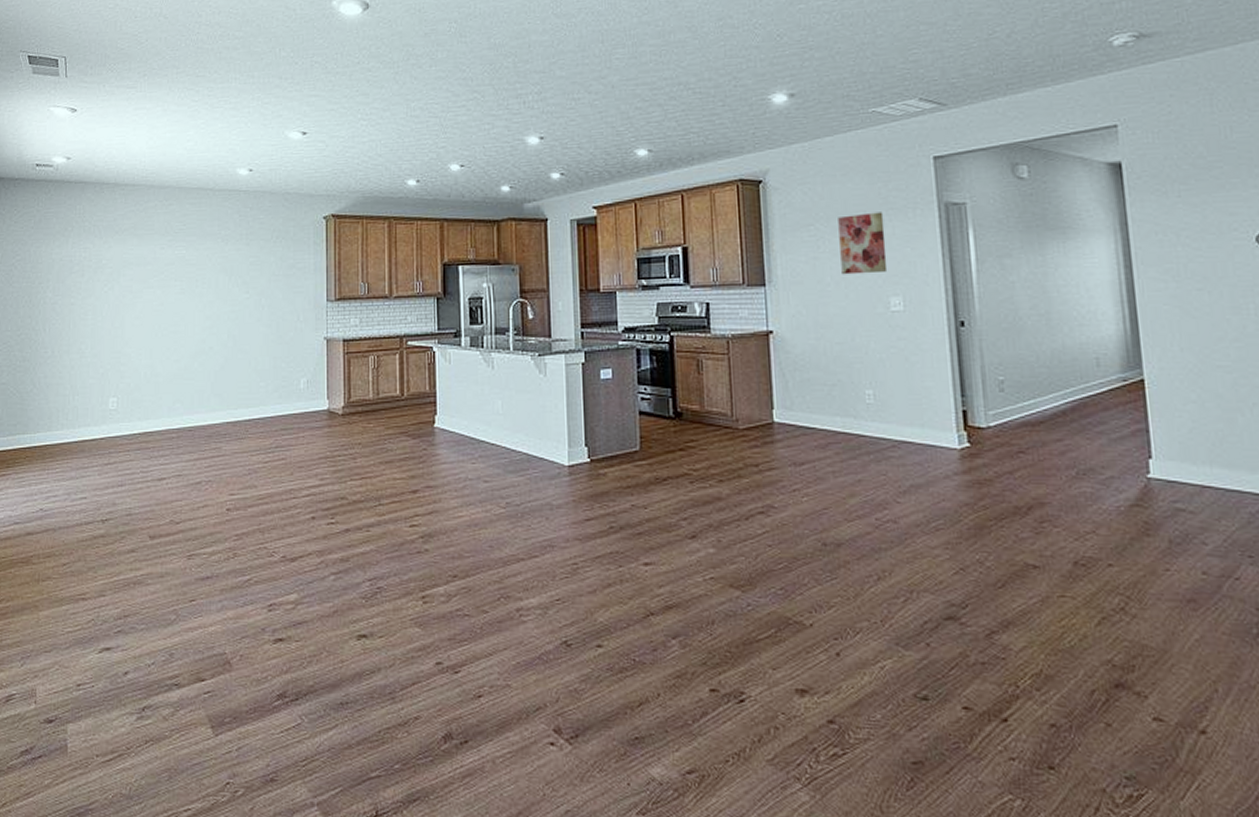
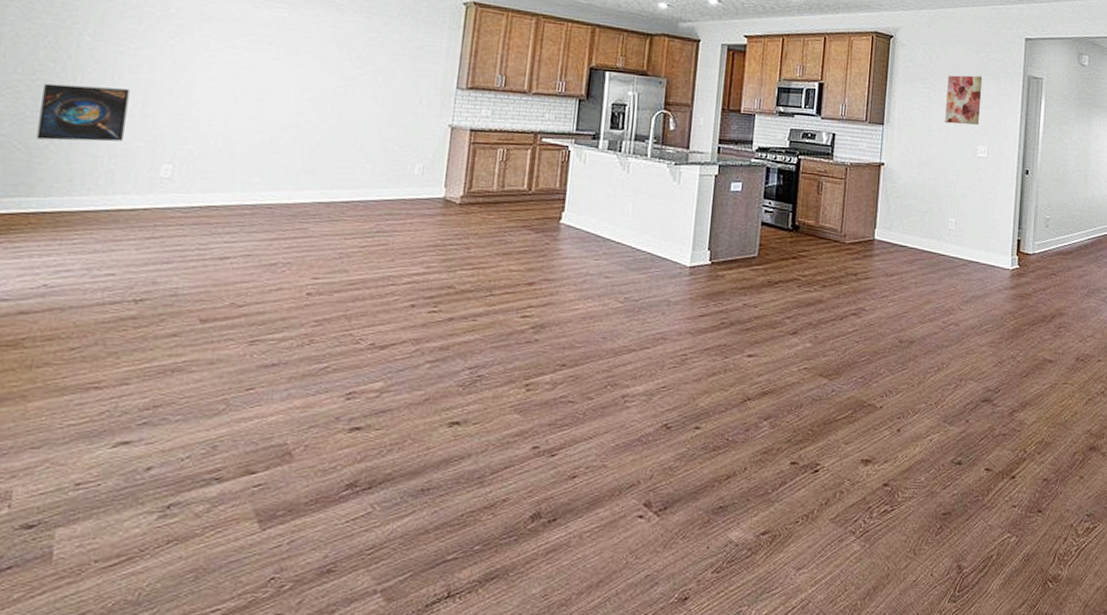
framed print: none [25,335,82,385] -> present [36,83,130,142]

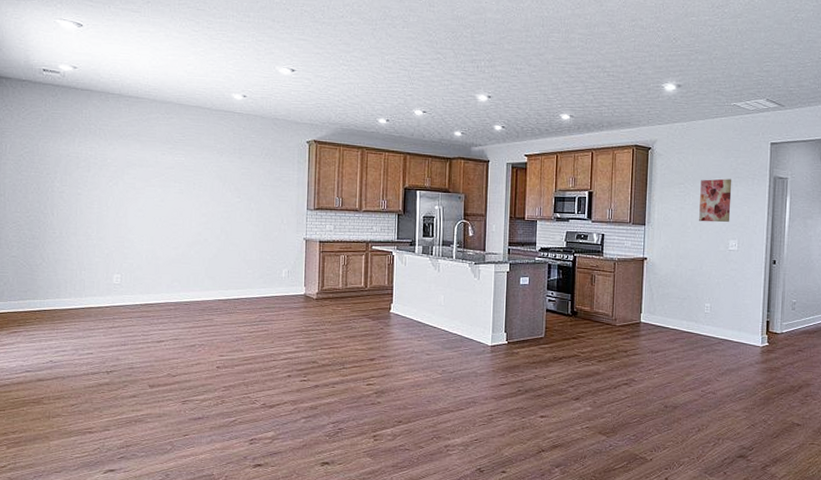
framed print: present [36,83,130,142] -> none [34,218,88,259]

